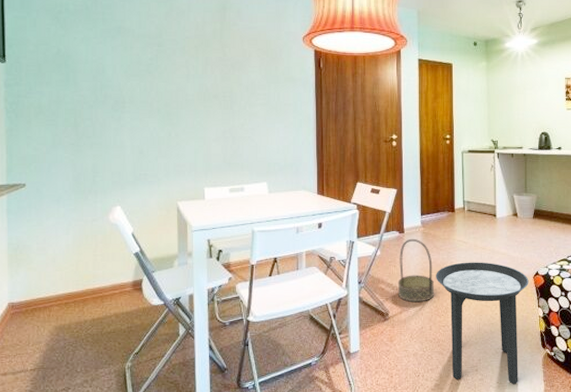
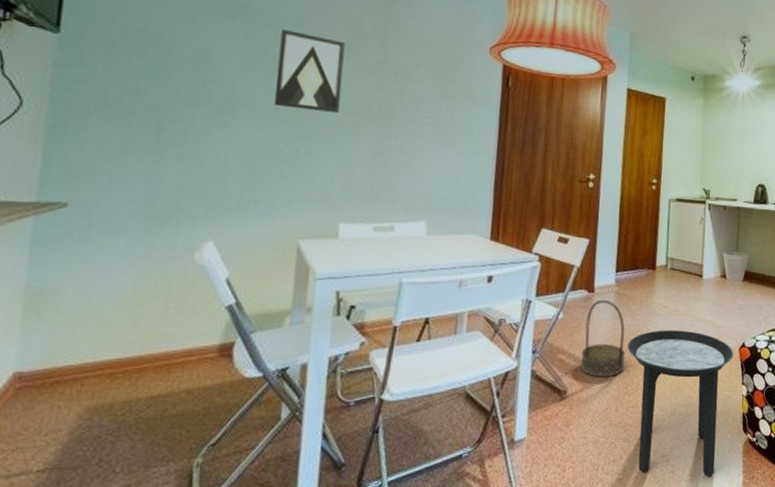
wall art: none [149,41,195,103] -> present [274,29,346,114]

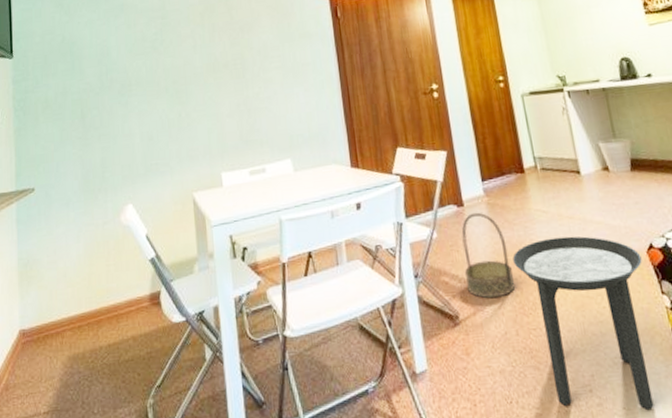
wall art: present [274,29,346,114] -> none [152,13,205,80]

